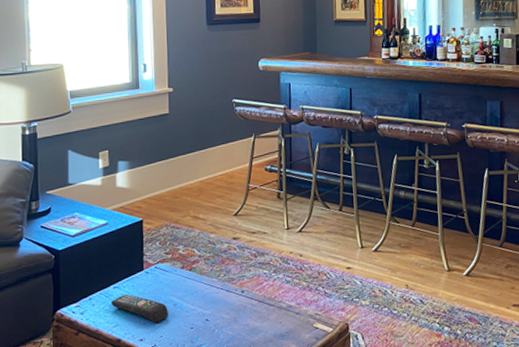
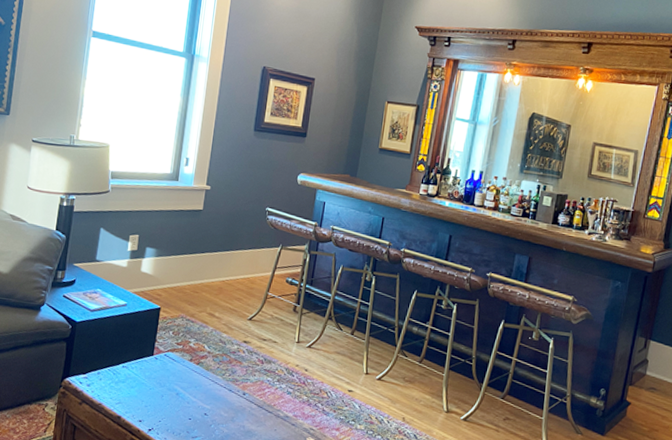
remote control: present [111,294,168,324] -> none [117,375,171,409]

